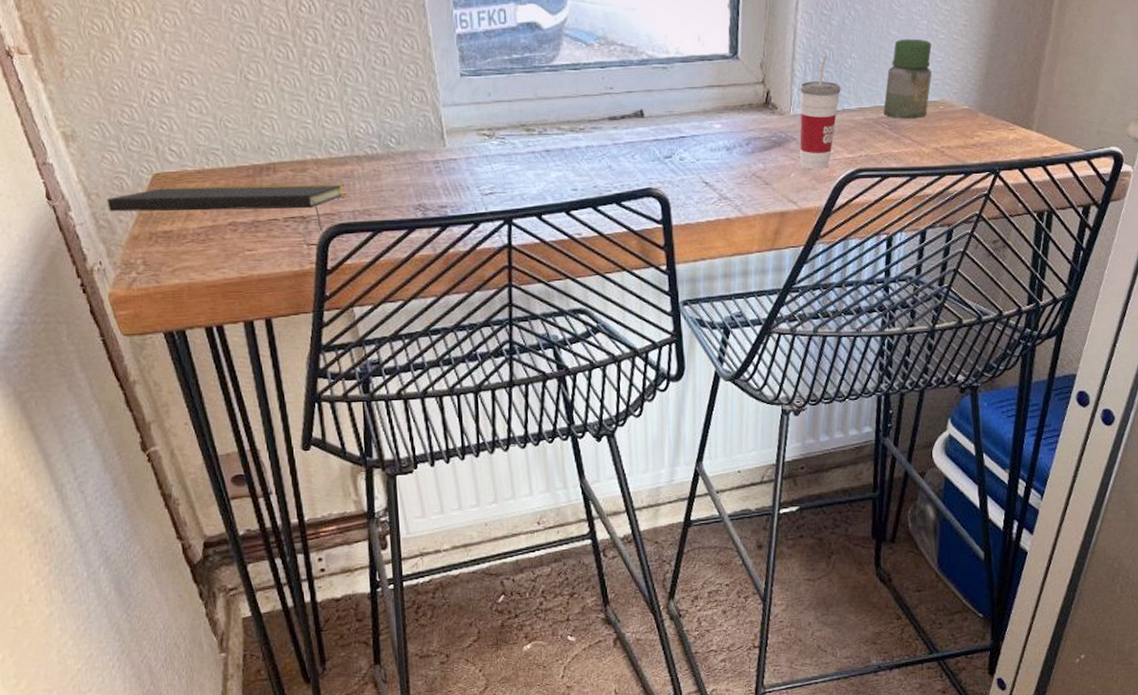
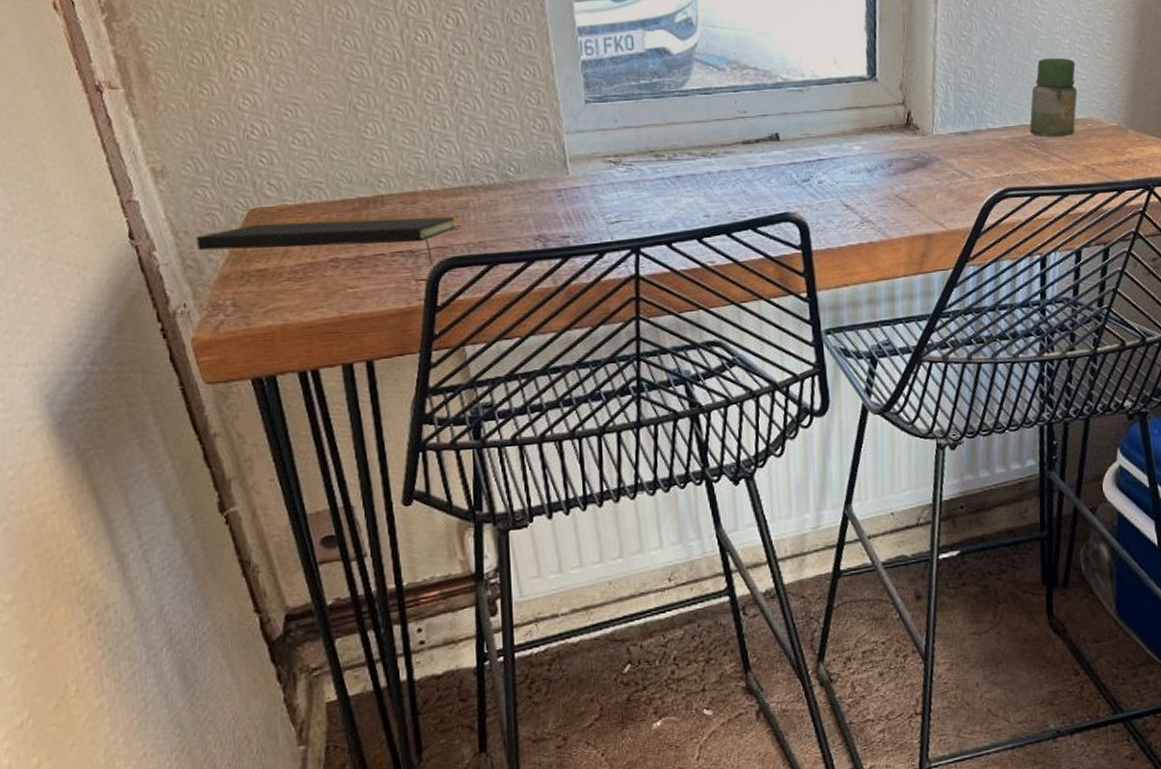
cup: present [799,56,841,170] -> none [942,76,985,190]

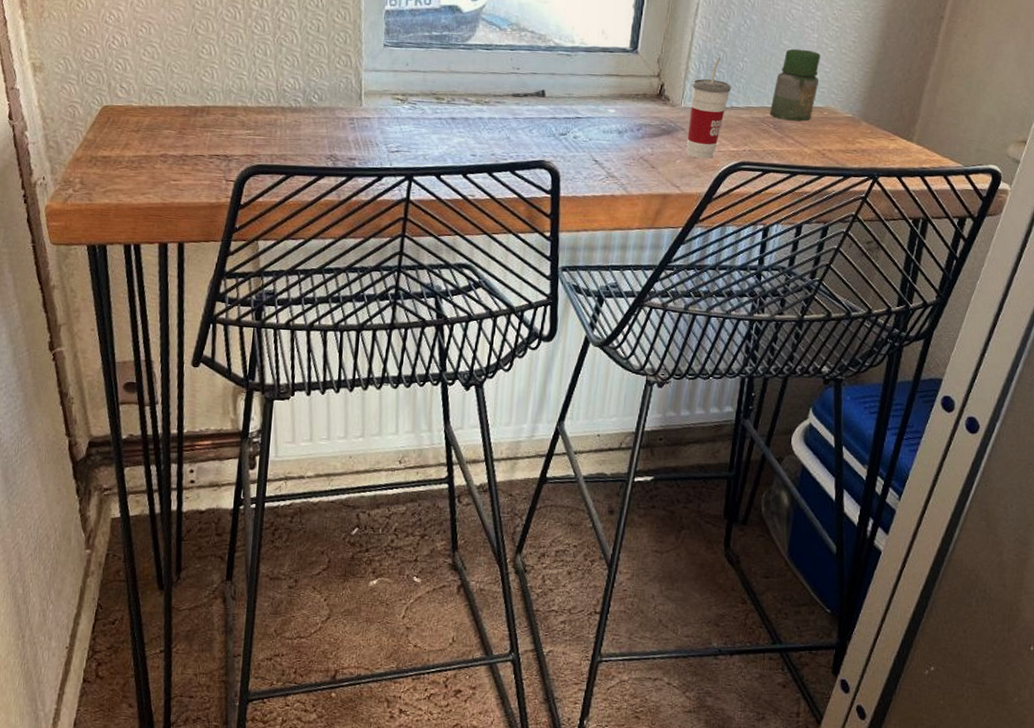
notepad: present [196,215,460,266] -> none [59,118,267,171]
cup: none [942,76,985,190] -> present [687,57,731,159]

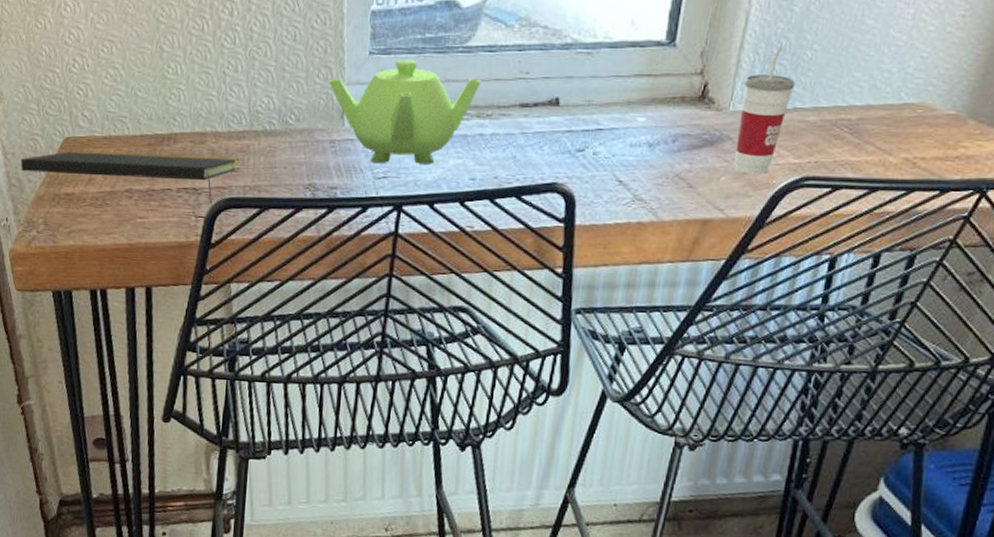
notepad: none [59,118,267,171] -> present [20,150,239,205]
teapot: none [348,52,480,142] -> present [329,59,481,164]
jar: present [770,48,821,122] -> none [845,29,917,123]

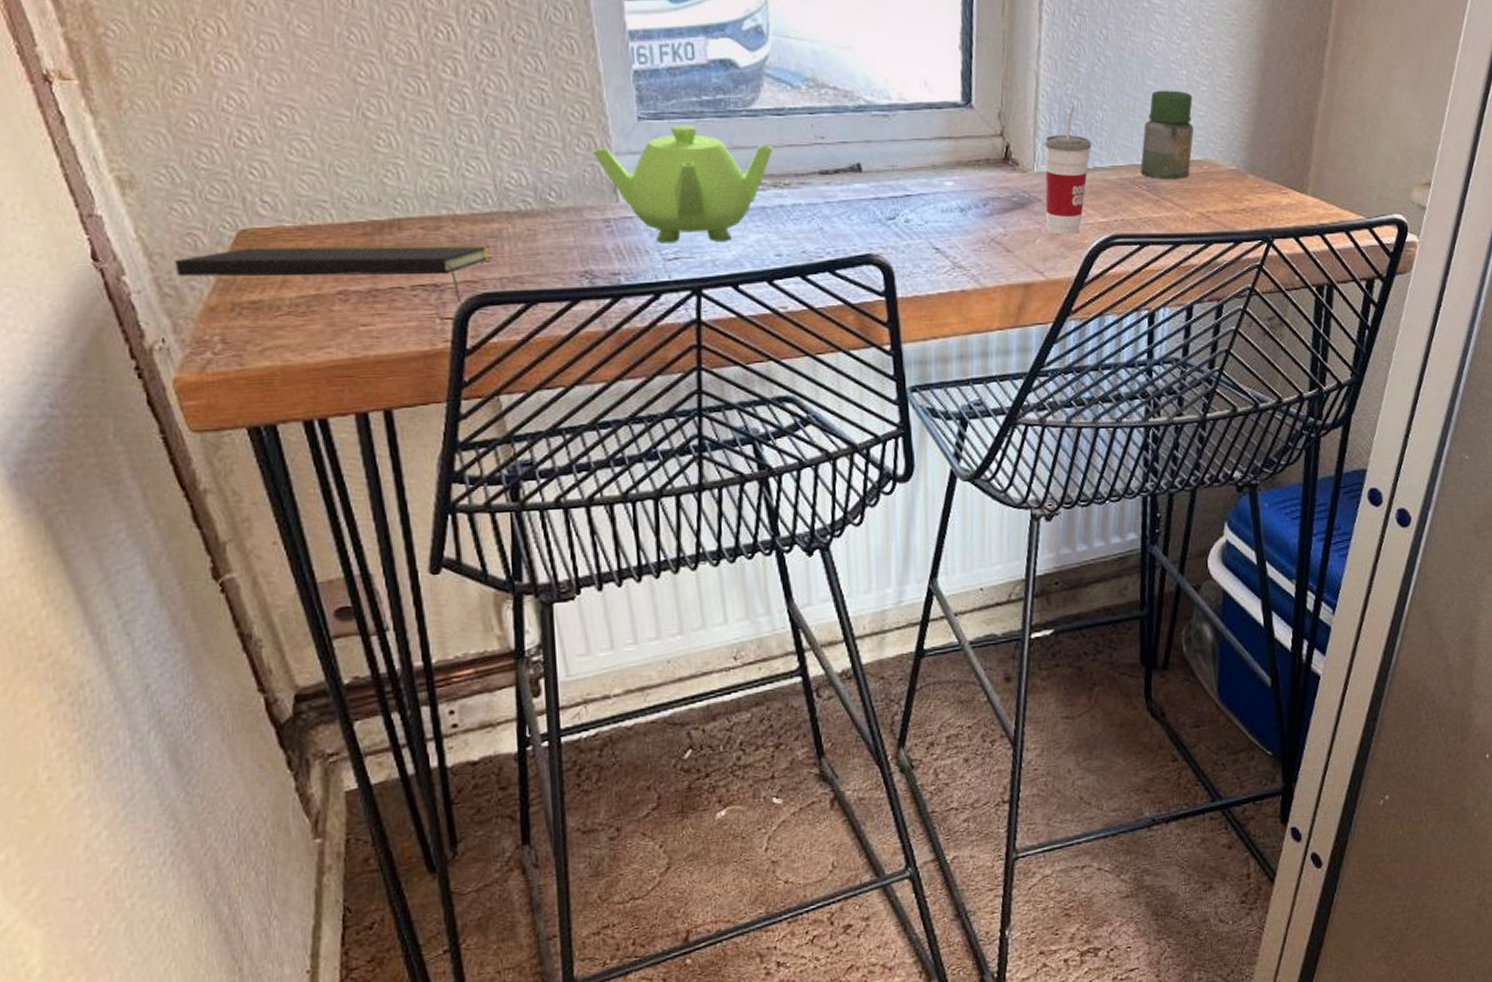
jar: none [845,29,917,123] -> present [1140,90,1194,179]

